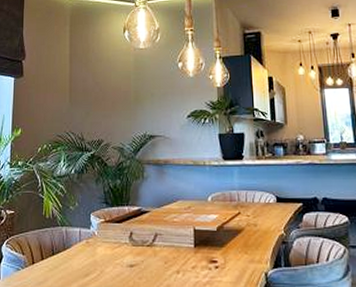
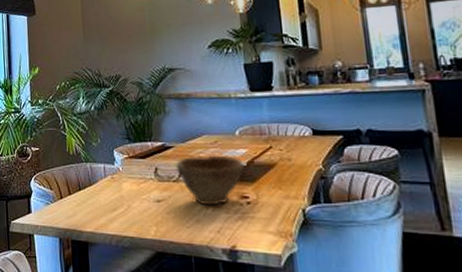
bowl: none [151,220,214,270] -> present [176,155,244,206]

